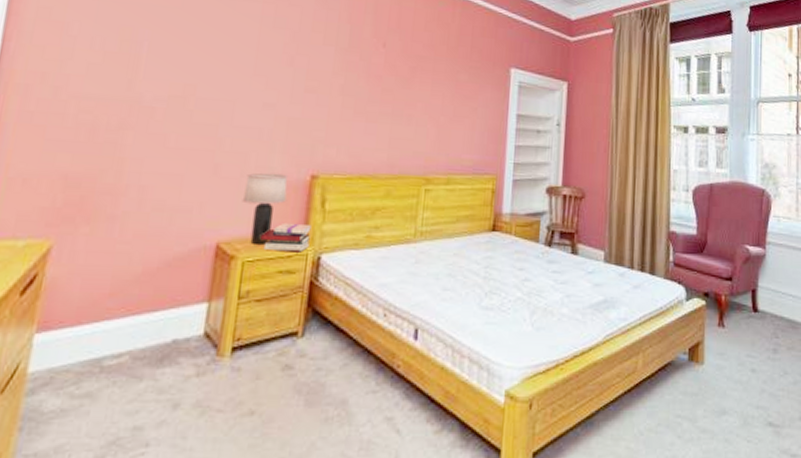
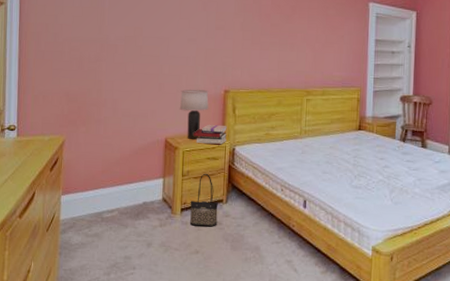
tote bag: none [244,293,290,374] -> present [190,173,218,227]

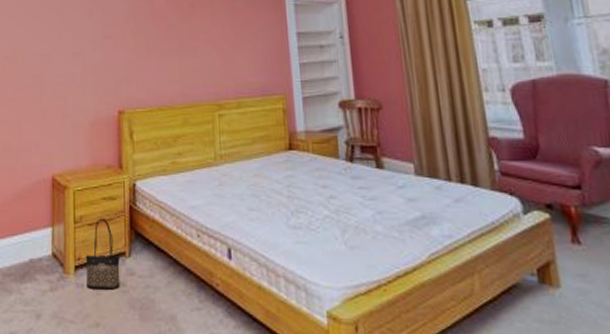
table lamp: present [179,89,209,140] -> none [66,112,101,176]
books: present [194,124,227,145] -> none [85,154,125,181]

